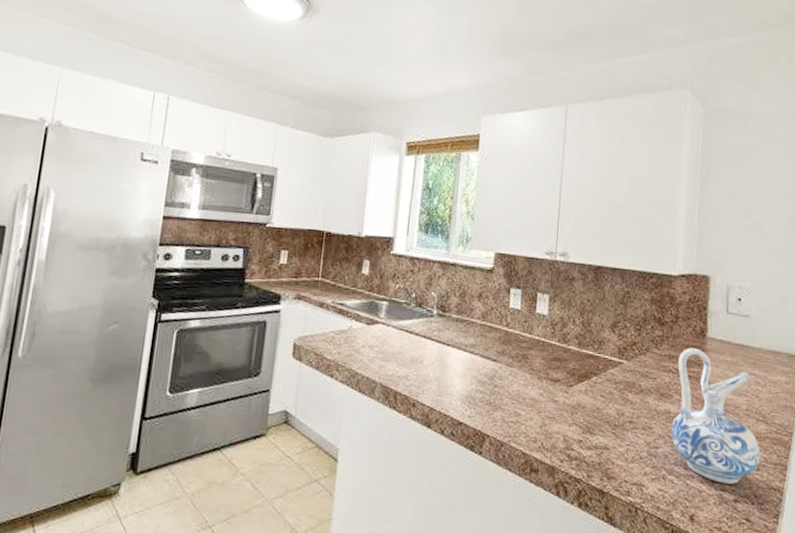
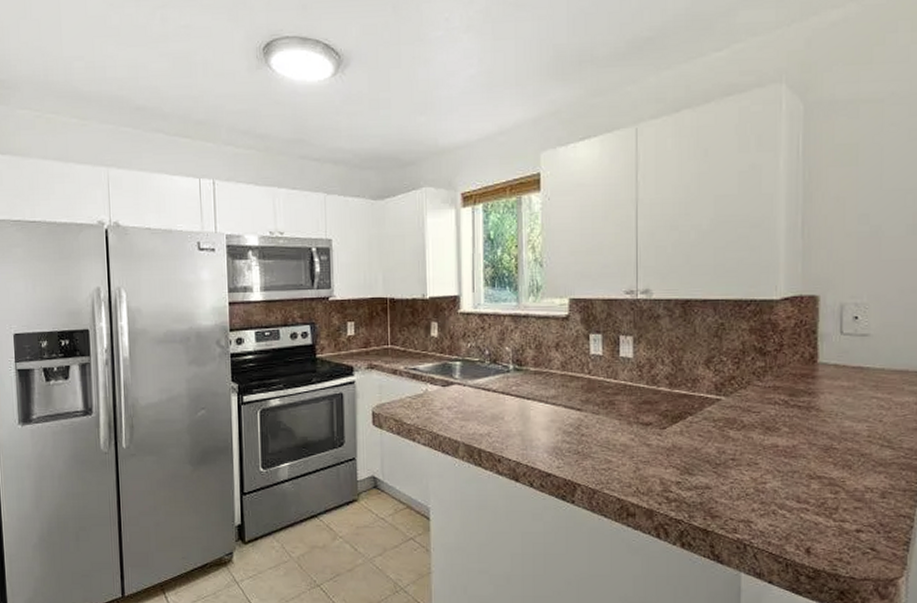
ceramic pitcher: present [671,347,760,484] -> none [781,376,885,514]

